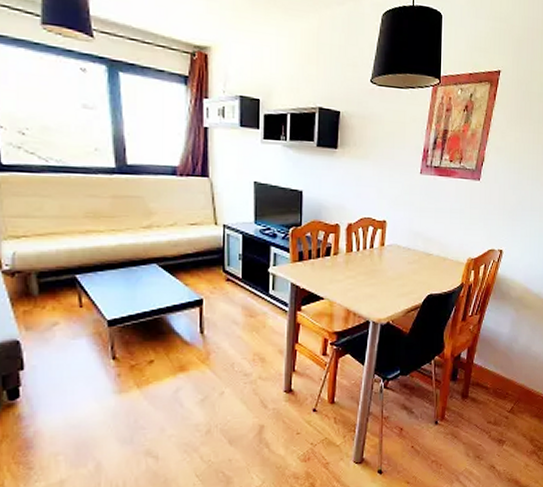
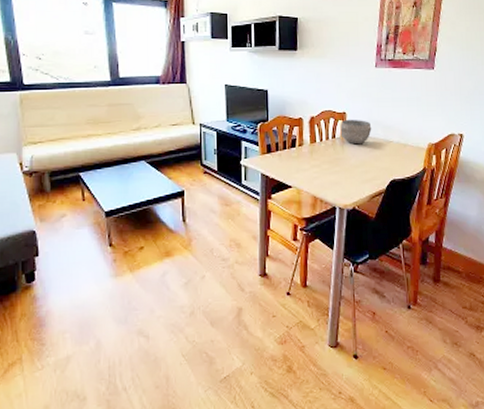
bowl: none [379,228,412,256] -> present [340,119,372,145]

